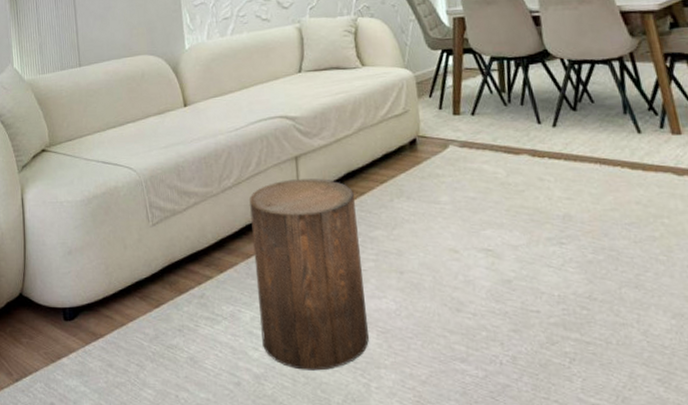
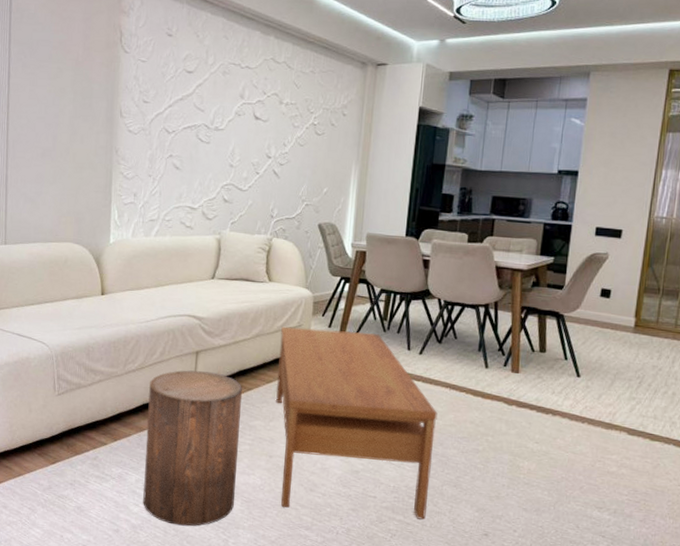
coffee table: none [385,109,609,336] -> present [276,326,438,520]

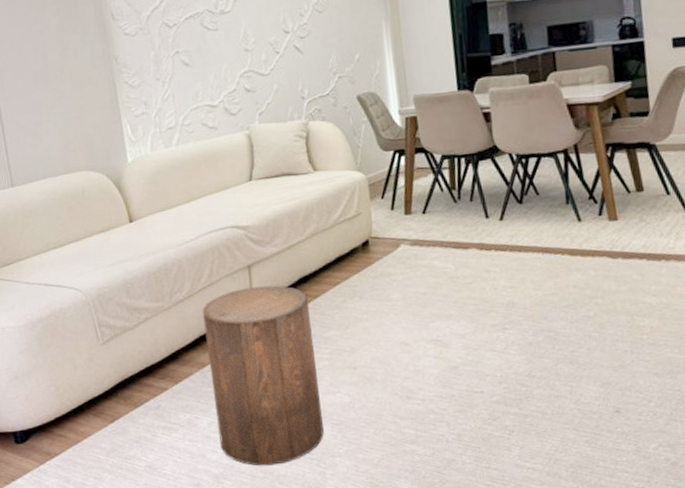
coffee table: present [276,326,438,520] -> none [337,207,544,423]

